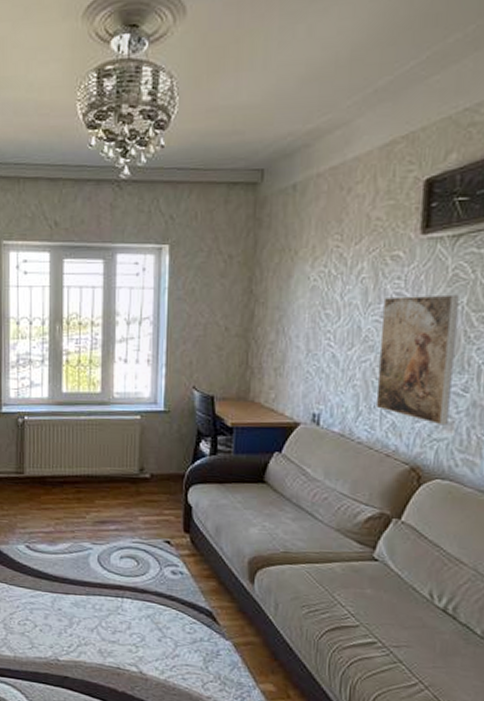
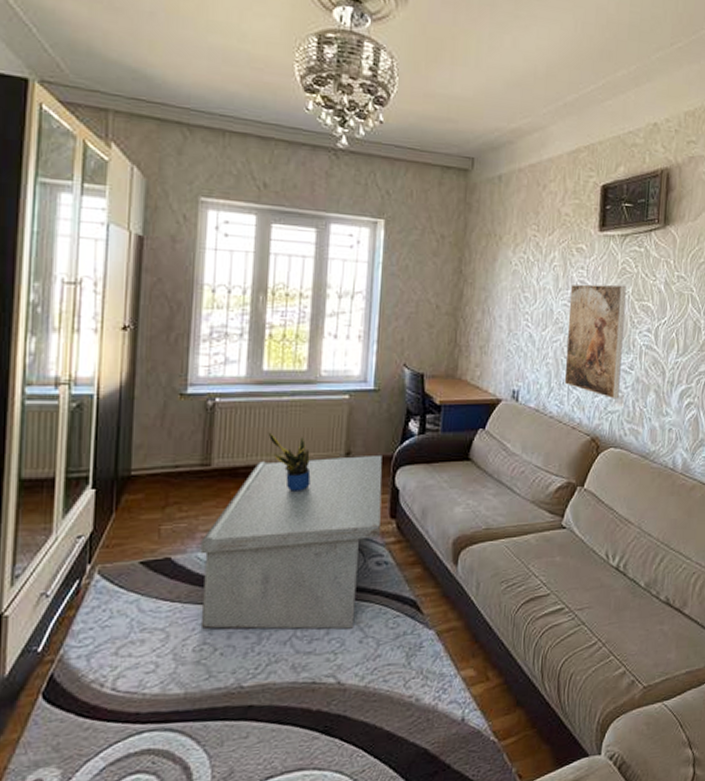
coffee table: none [19,472,175,627] -> present [200,454,382,629]
potted plant: none [69,447,108,501] -> present [268,432,311,491]

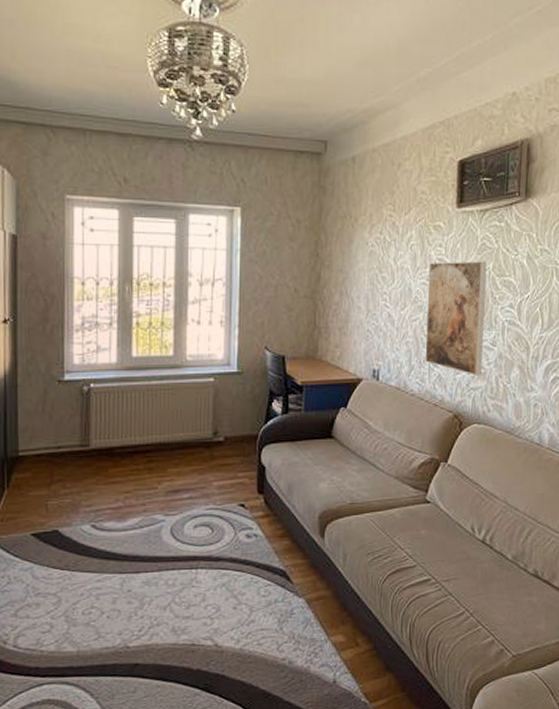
coffee table: present [200,454,382,629] -> none [84,434,249,596]
potted plant: present [268,432,311,491] -> none [140,414,181,469]

